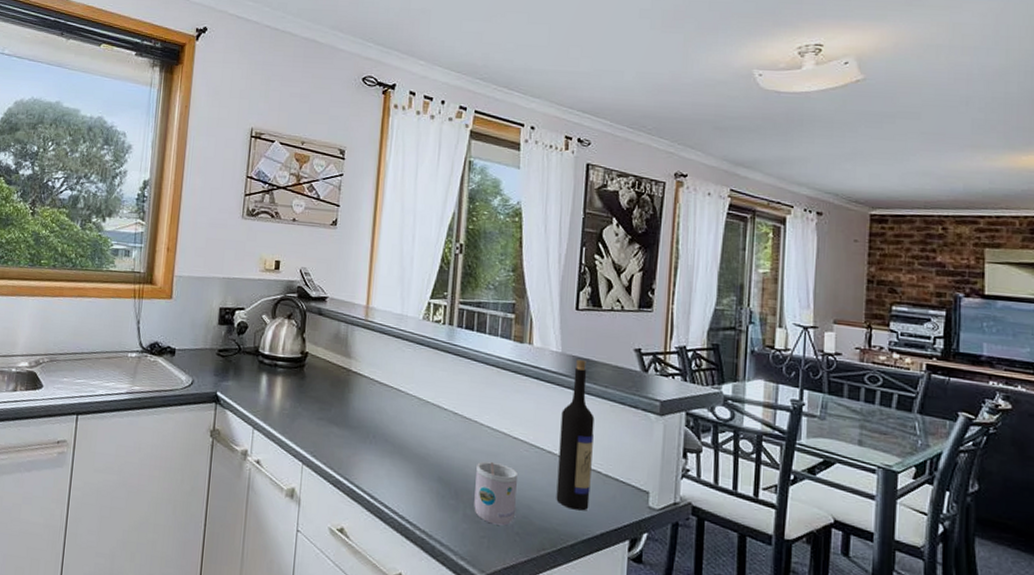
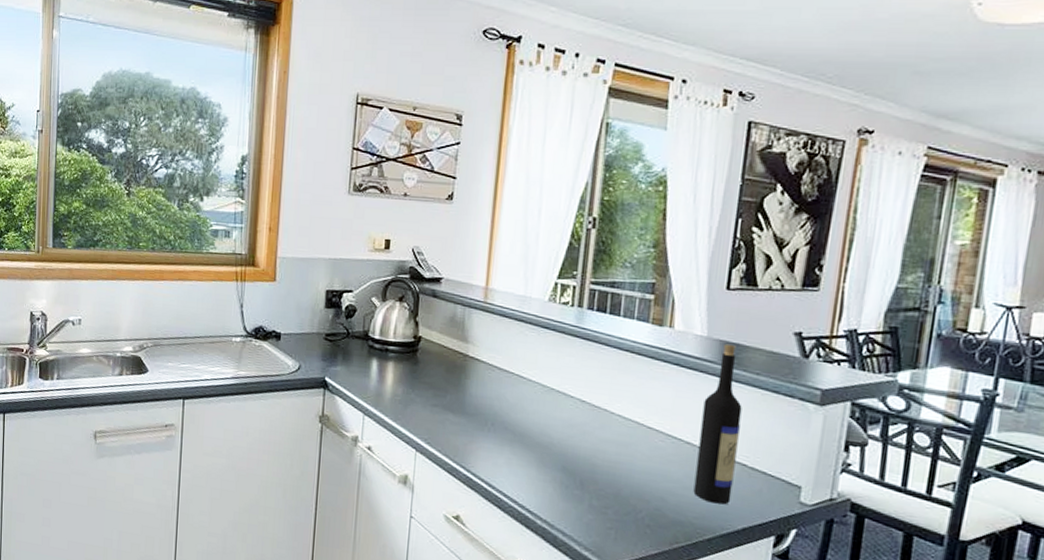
mug: present [474,461,518,526] -> none [601,451,651,518]

